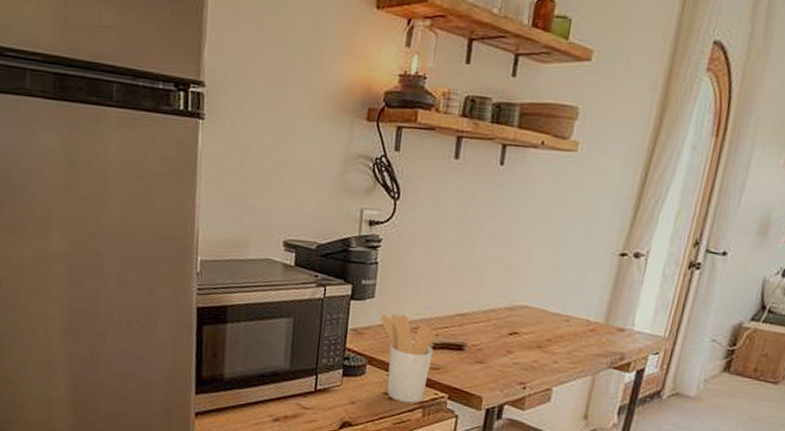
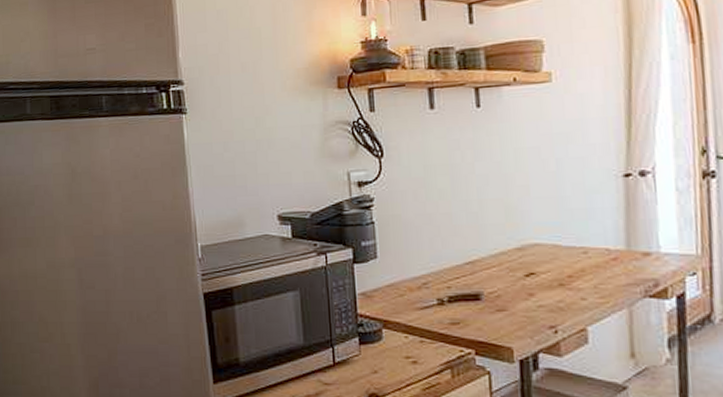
utensil holder: present [380,314,436,403] -> none [387,271,450,364]

